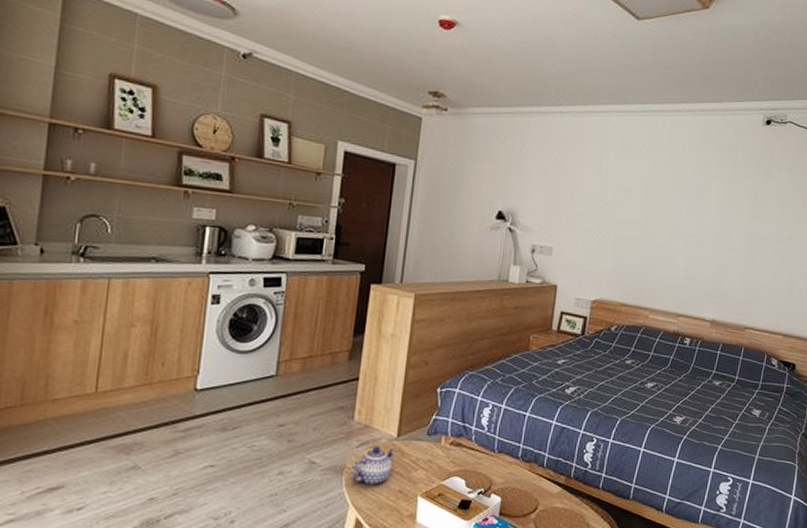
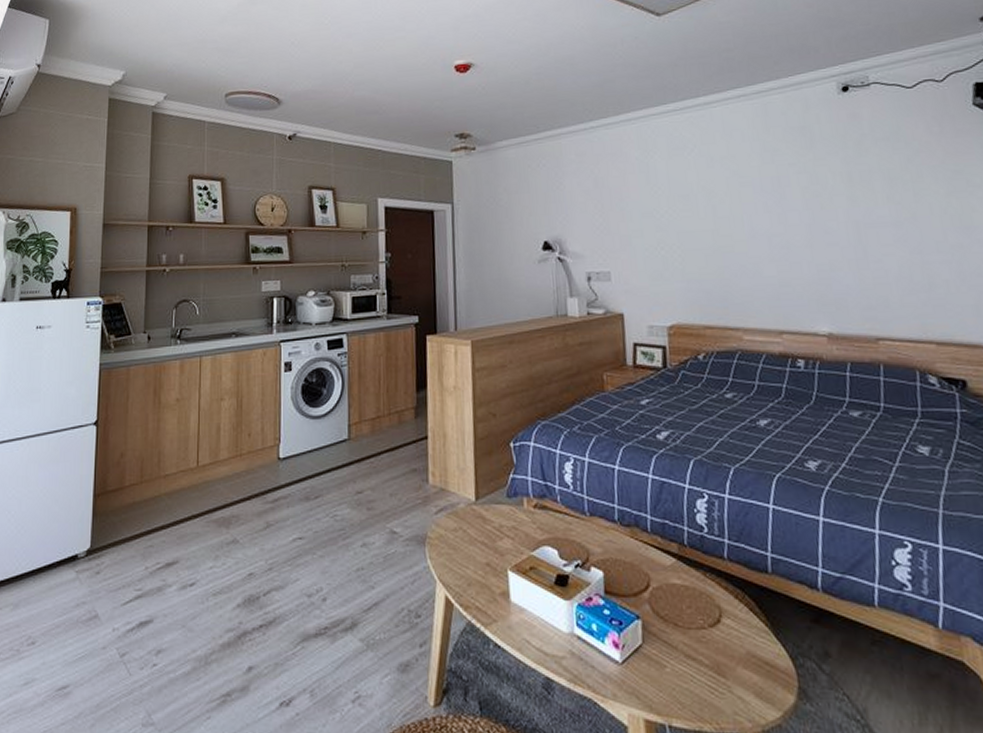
teapot: present [350,446,396,486] -> none [433,512,476,558]

